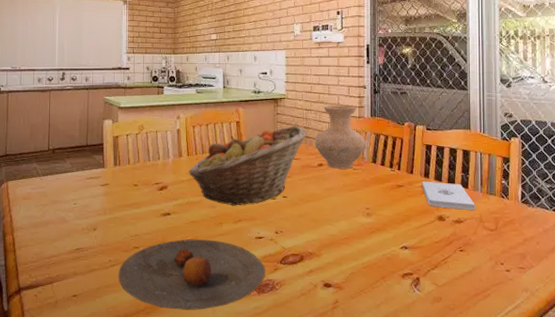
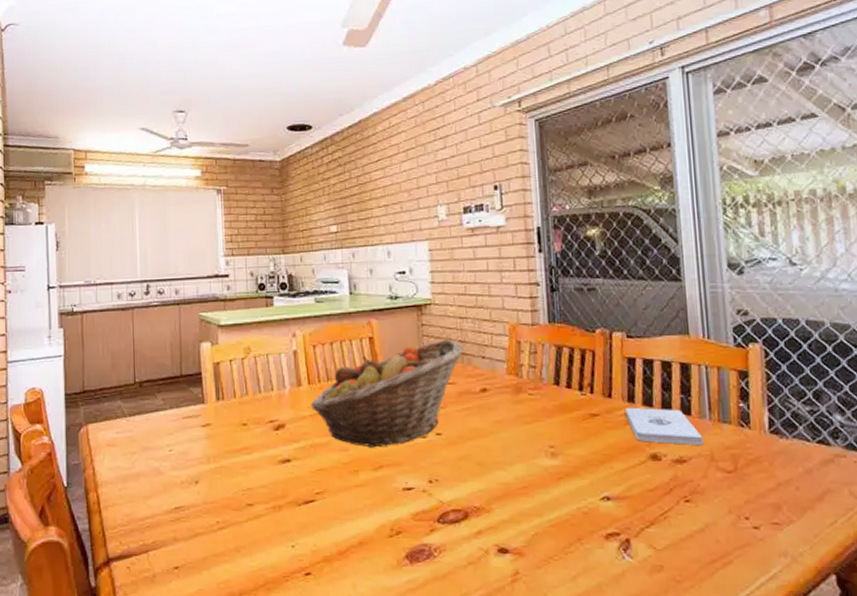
plate: present [118,239,266,310] -> none [229,493,419,585]
vase: present [314,106,367,169] -> none [474,310,545,395]

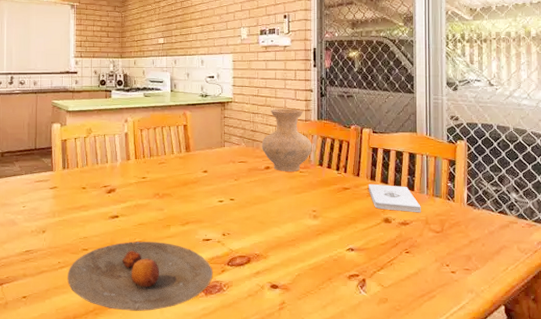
plate: none [229,493,419,585] -> present [67,241,213,311]
fruit basket: present [311,339,463,448] -> none [137,129,254,208]
vase: none [474,310,545,395] -> present [261,109,313,172]

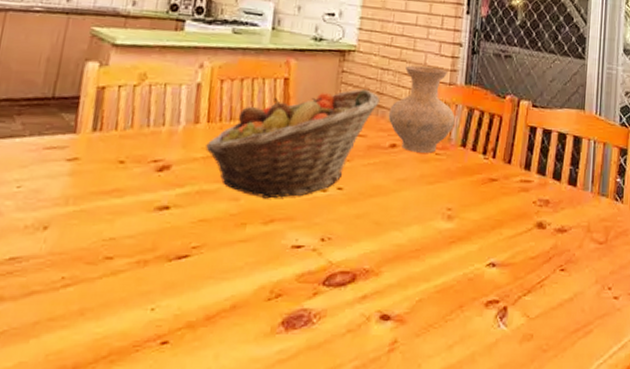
plate: present [67,241,213,311] -> none [72,247,301,356]
fruit basket: none [137,129,254,208] -> present [205,89,380,199]
notepad: present [369,183,421,213] -> none [521,174,583,217]

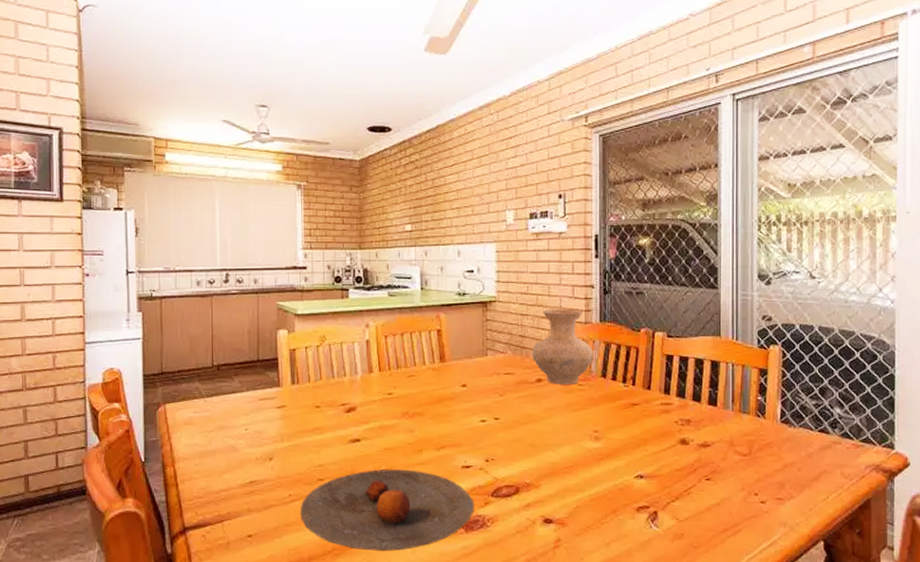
plate: none [72,247,301,356] -> present [300,470,474,551]
fruit basket: present [205,89,380,199] -> none [381,333,523,430]

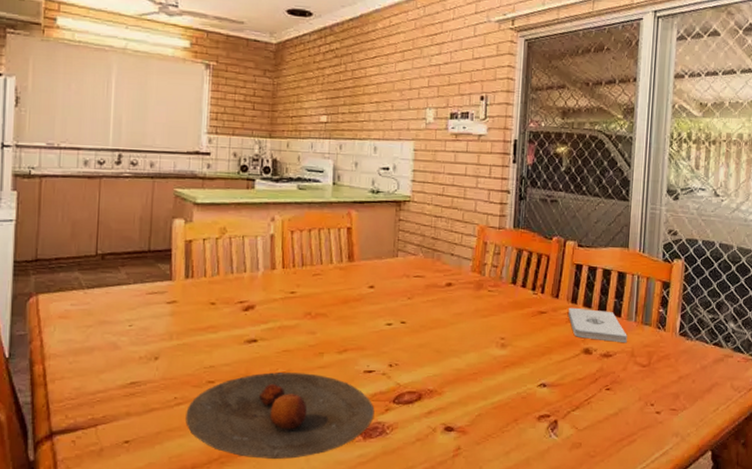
vase: present [532,309,595,385] -> none [443,212,506,290]
notepad: none [662,398,725,433] -> present [568,307,627,343]

